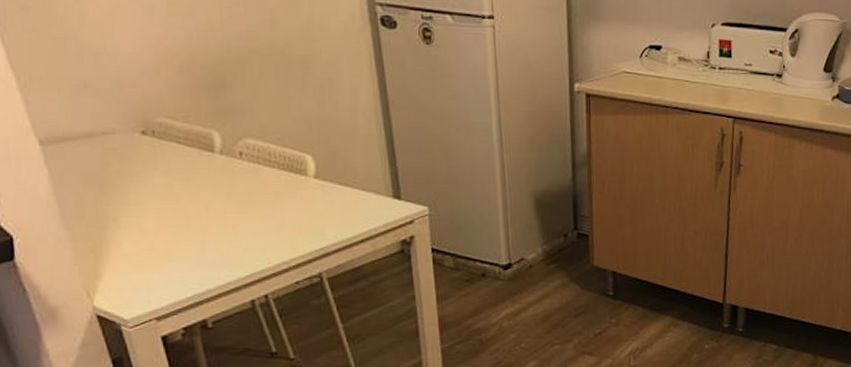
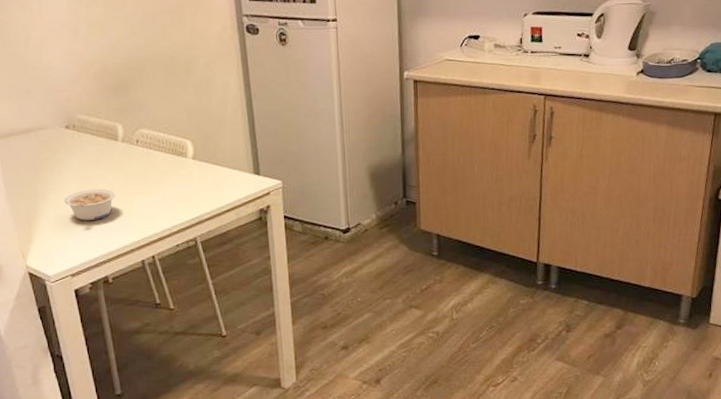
legume: none [142,211,213,251] -> present [64,189,116,220]

